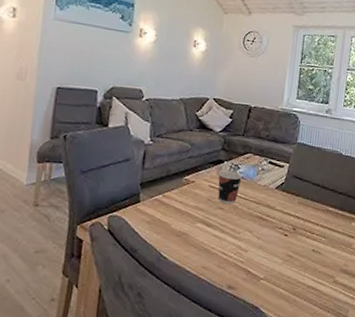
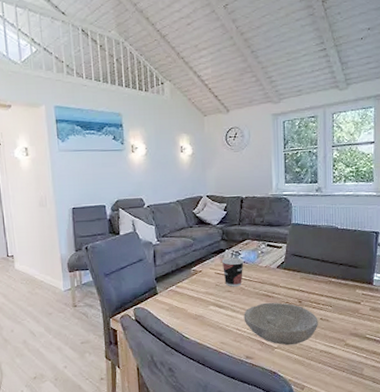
bowl: none [232,226,310,277] -> present [243,302,318,346]

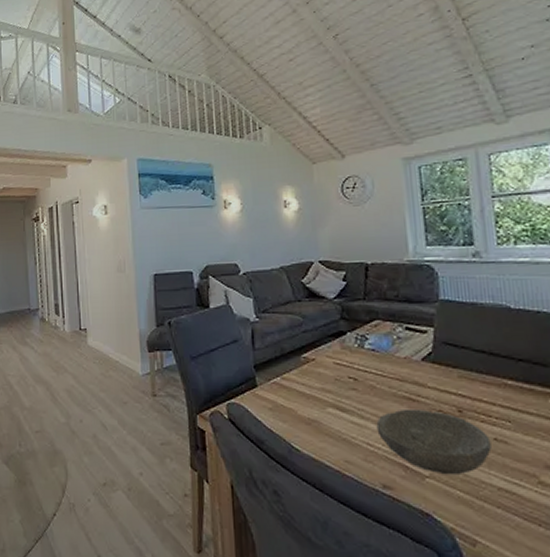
cup: present [221,257,244,287] -> none [341,343,374,384]

